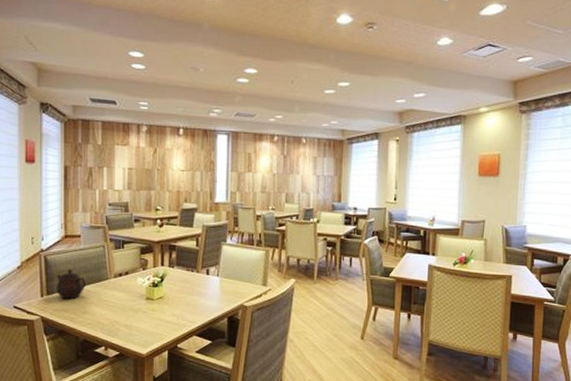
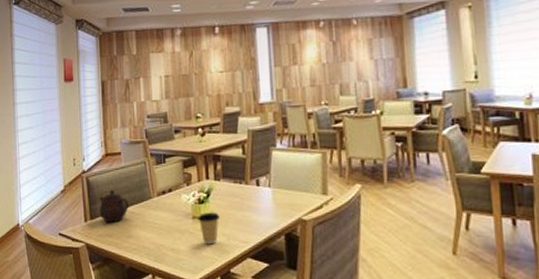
coffee cup: none [151,295,171,323] -> present [198,212,219,245]

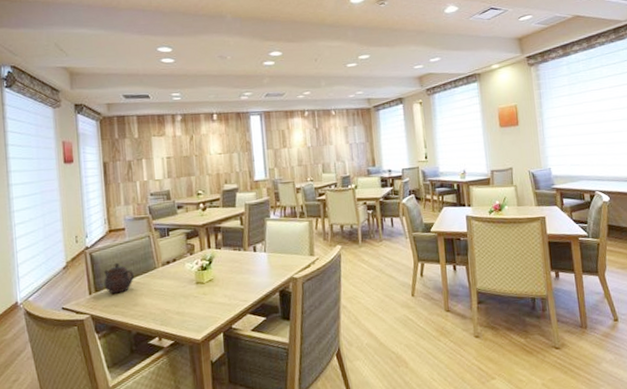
coffee cup: present [198,212,219,245] -> none [201,277,221,306]

